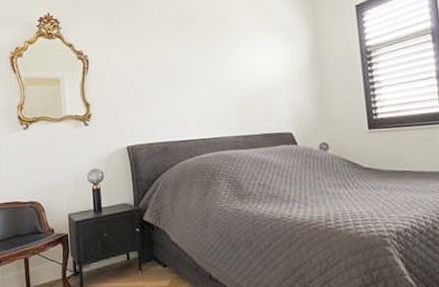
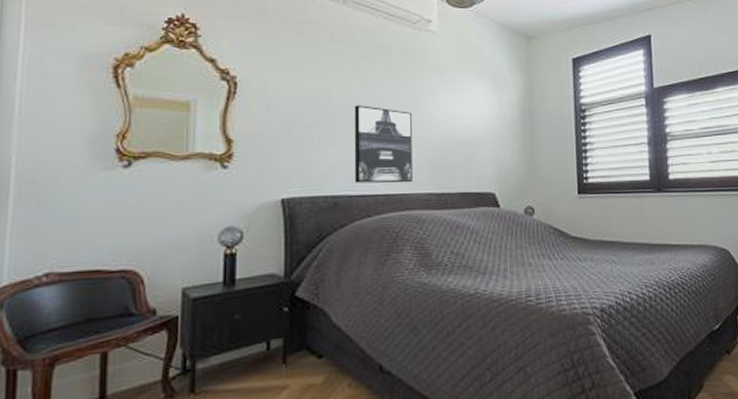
wall art: none [172,67,223,131] -> present [354,105,413,183]

